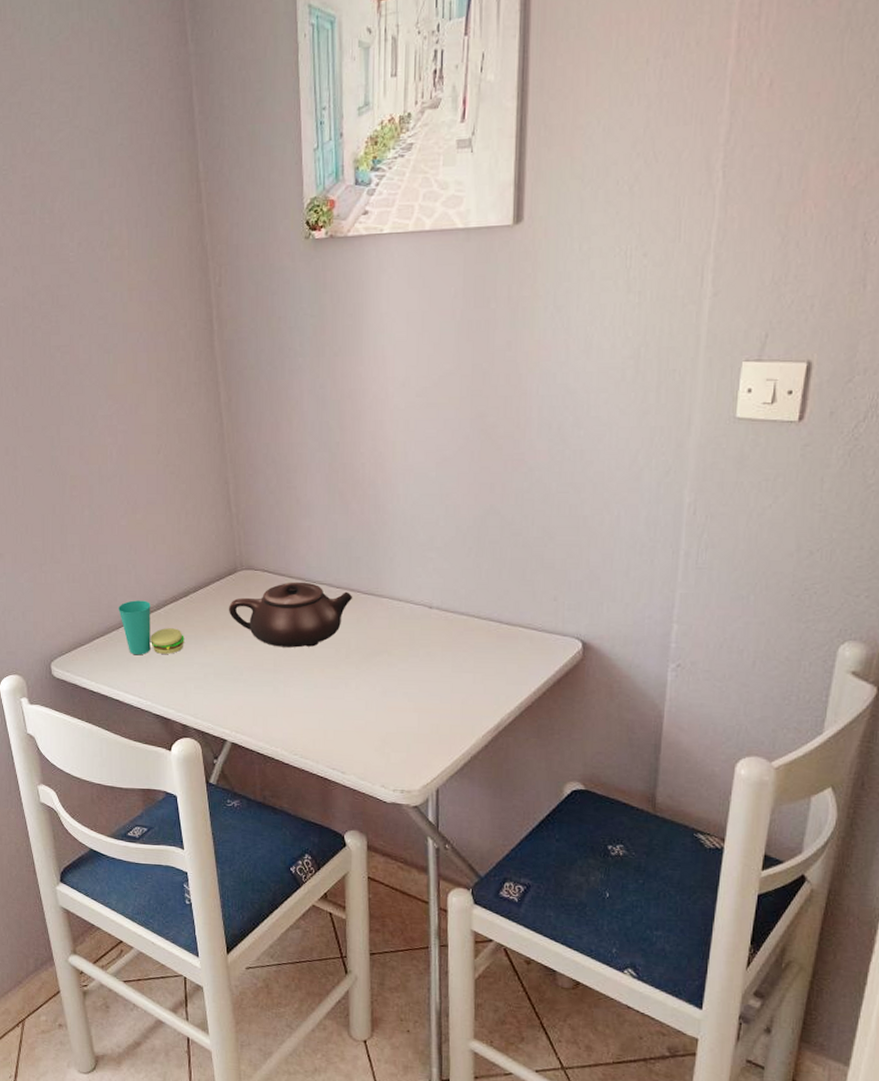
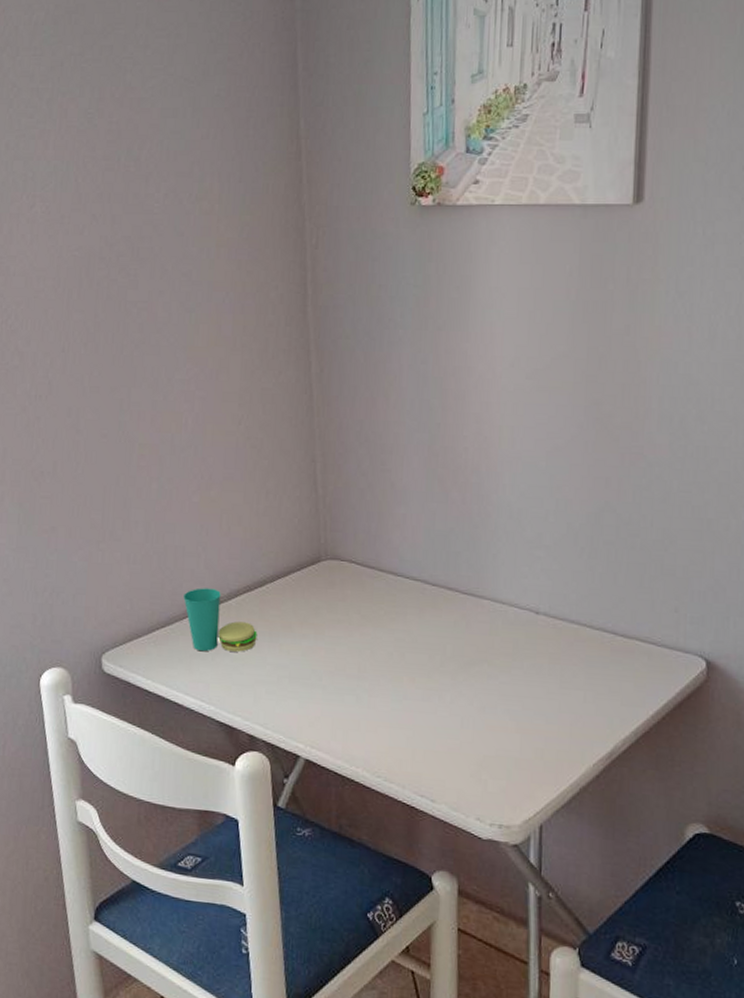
teapot: present [229,582,353,648] -> none [309,576,451,652]

